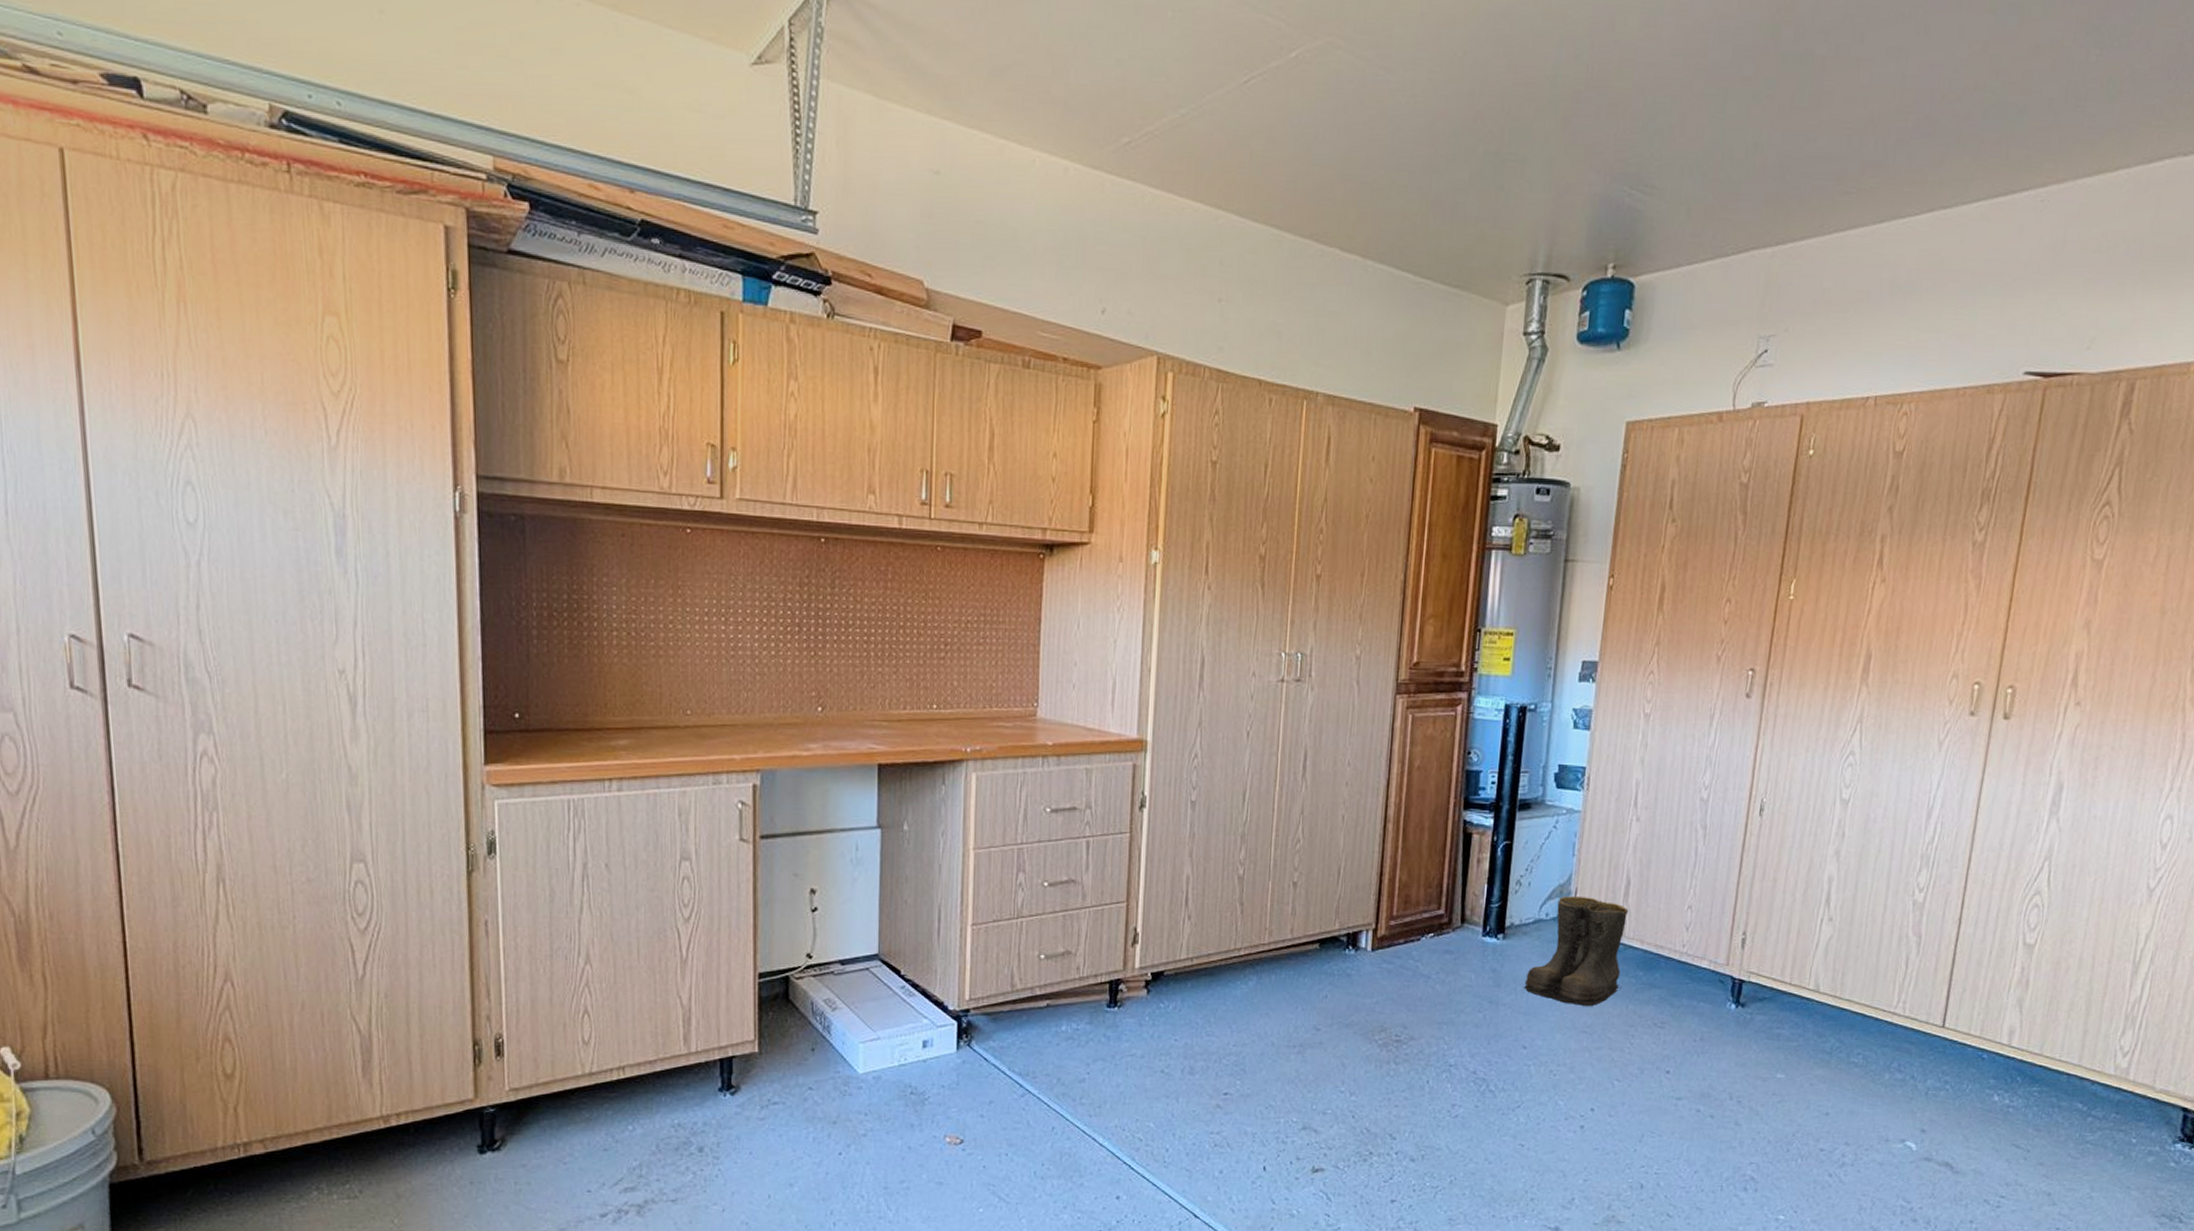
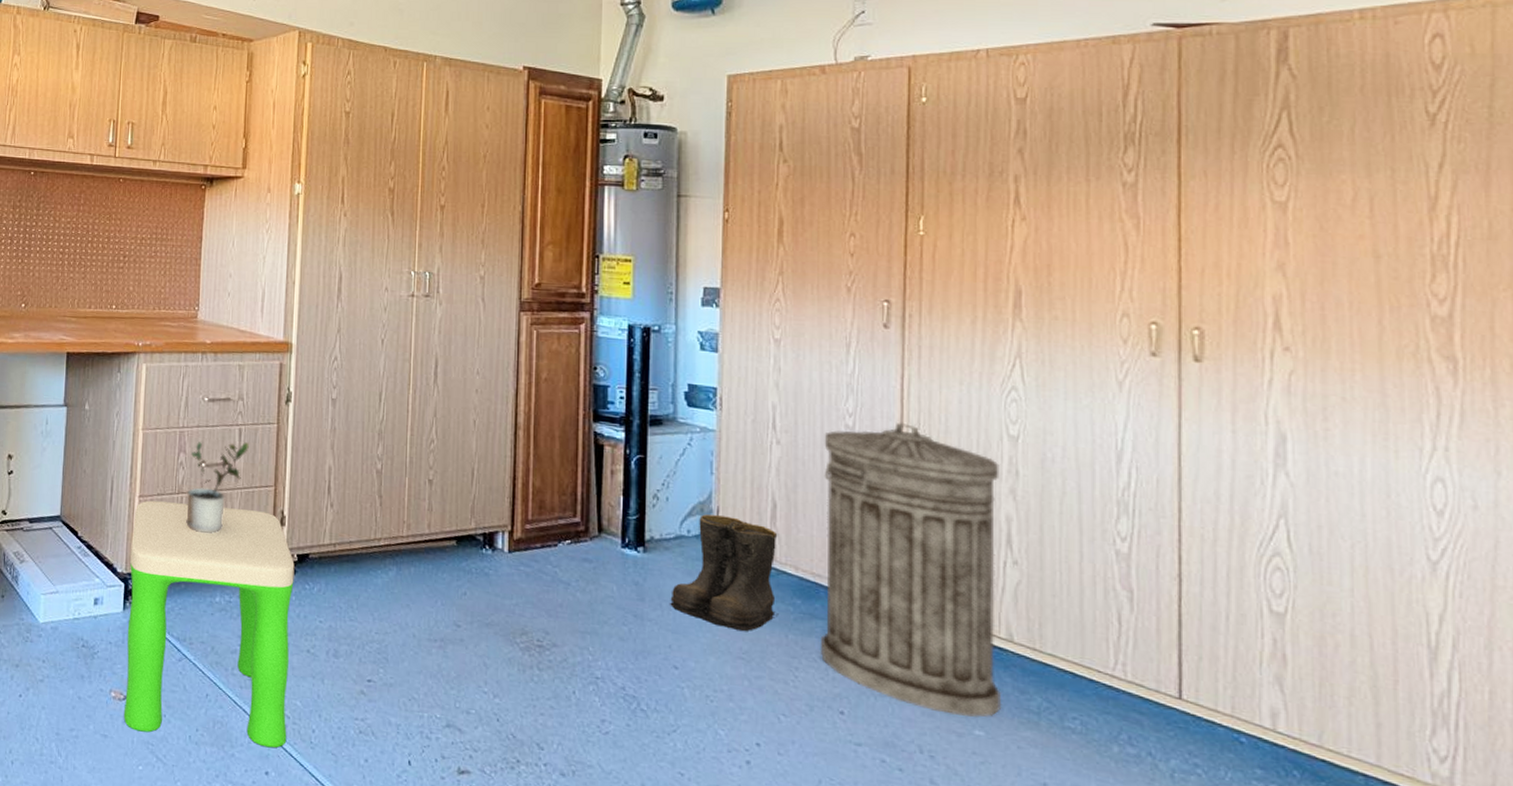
stool: none [960,928,1148,1174] -> present [123,500,295,748]
potted plant: none [1027,856,1098,960] -> present [186,442,249,534]
trash can: none [1655,792,1830,1062] -> present [821,422,1002,717]

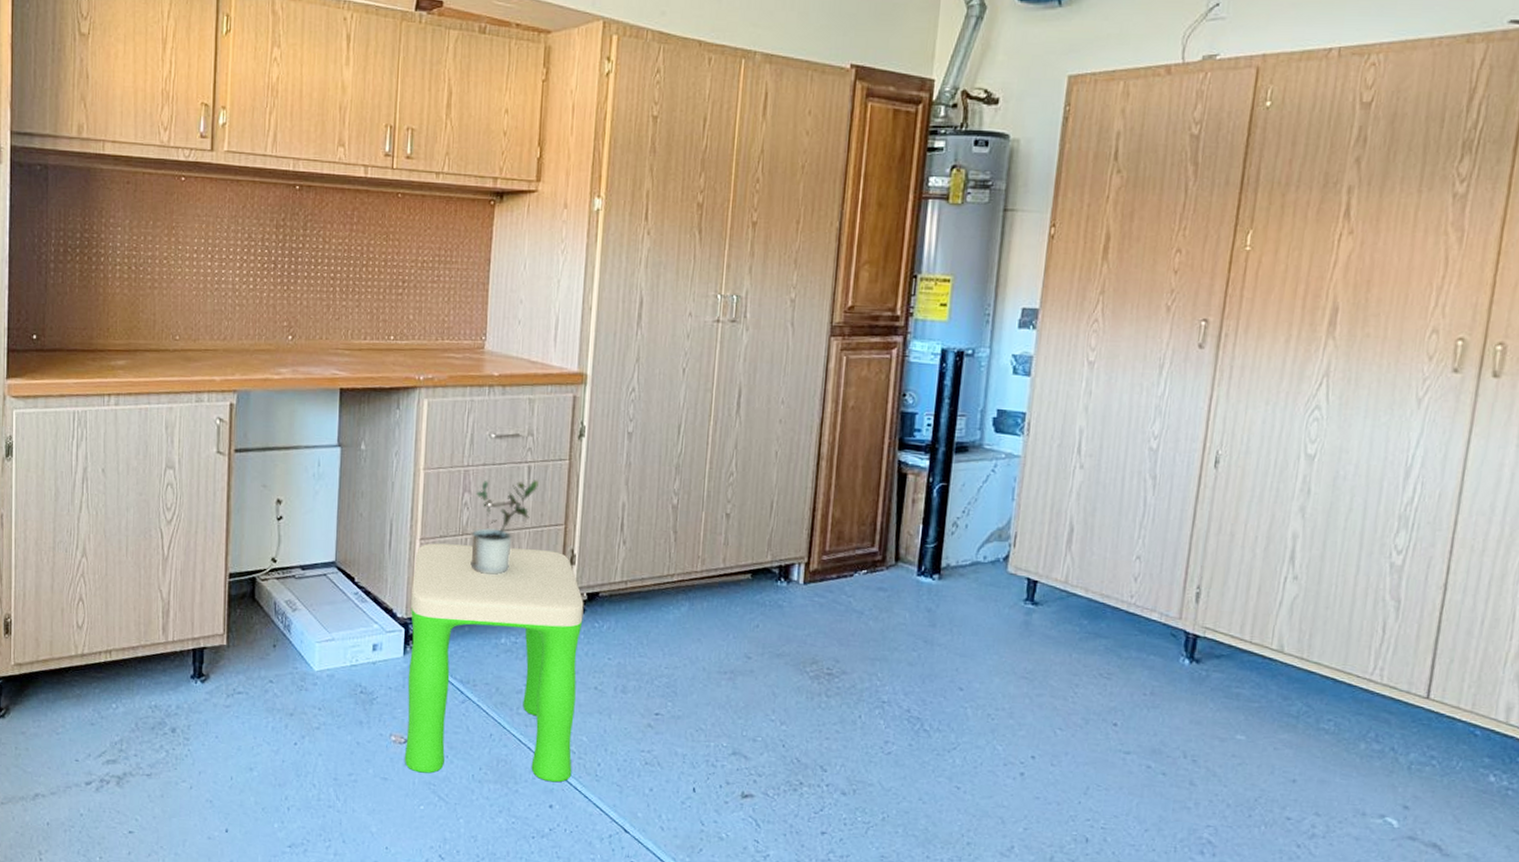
boots: present [670,514,779,631] -> none [960,540,1072,652]
trash can: present [821,422,1002,717] -> none [1101,443,1293,723]

